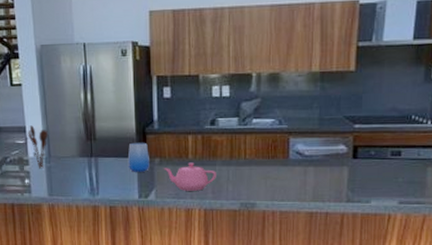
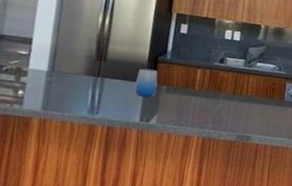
utensil holder: present [28,125,48,169] -> none [33,38,56,82]
teapot: present [163,162,216,191] -> none [169,93,219,120]

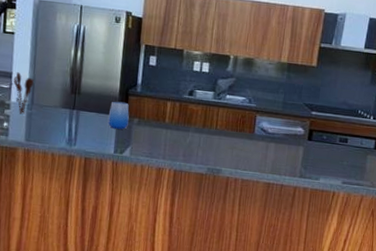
utensil holder: none [33,38,56,82] -> present [13,72,34,115]

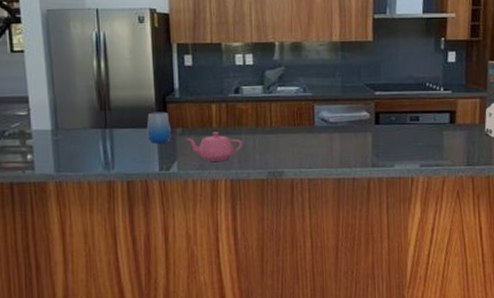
utensil holder: present [13,72,34,115] -> none [31,95,55,143]
teapot: none [140,126,189,153] -> present [185,131,242,162]

